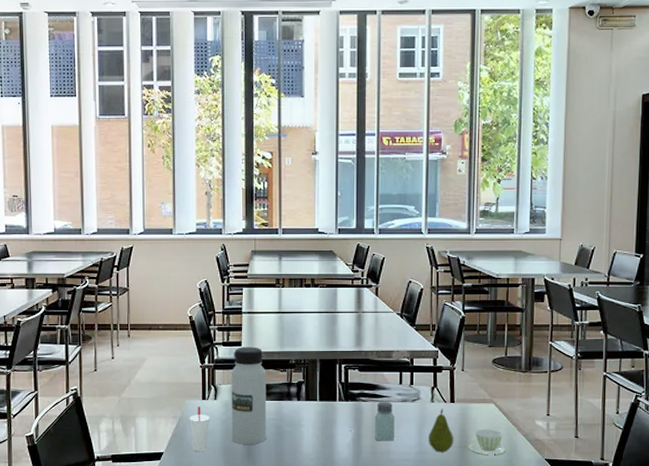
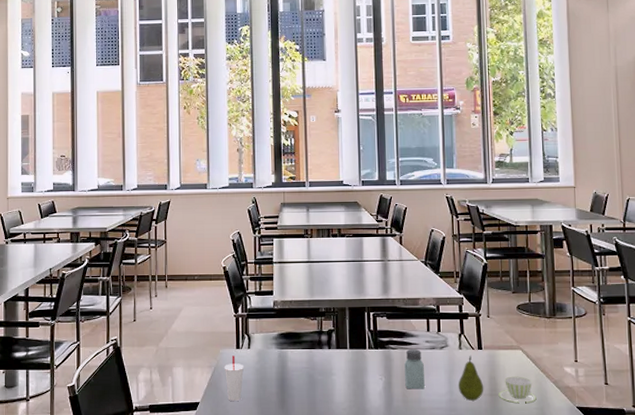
water bottle: present [231,347,267,445] -> none [263,295,300,394]

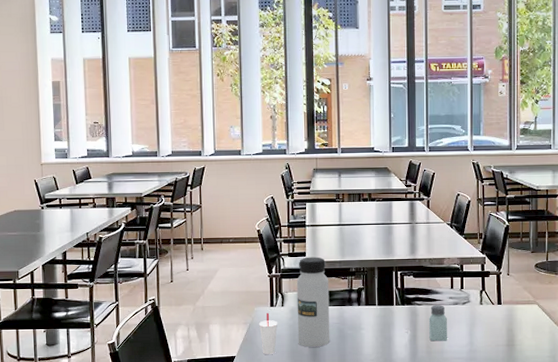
water bottle: none [263,295,300,394] -> present [296,257,330,347]
fruit: present [458,355,484,401] -> none [478,309,502,351]
cup: present [498,376,537,404] -> none [515,328,549,353]

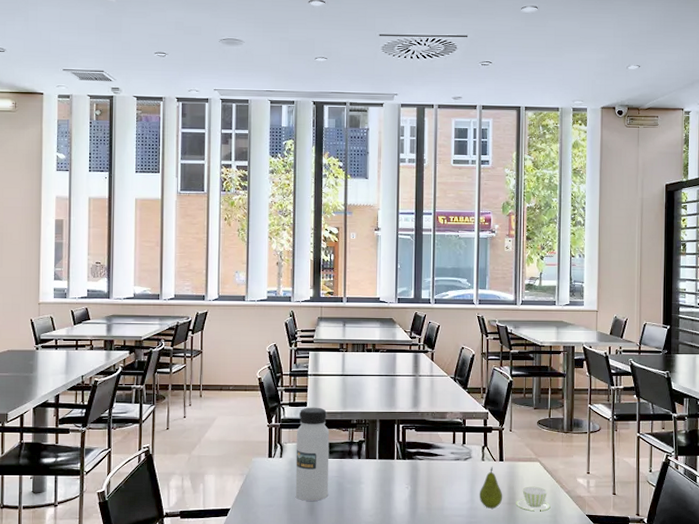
cup: present [258,313,277,355] -> none [255,464,275,508]
saltshaker: present [429,304,447,341] -> none [430,459,448,498]
fruit: none [478,309,502,351] -> present [479,466,503,509]
cup: none [515,328,549,353] -> present [516,486,550,512]

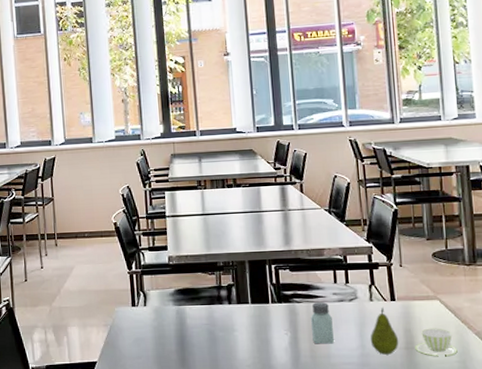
water bottle: present [295,407,330,501] -> none [159,250,200,352]
saltshaker: none [430,459,448,498] -> present [311,301,334,344]

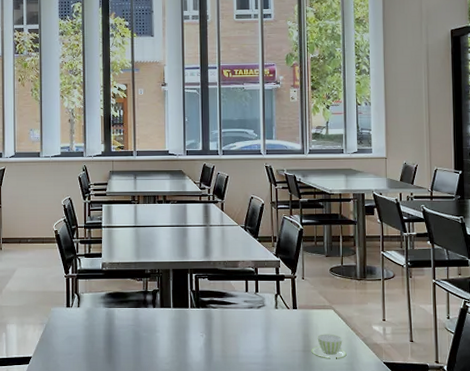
saltshaker: present [311,301,334,344] -> none [224,307,243,346]
fruit: present [370,306,399,355] -> none [273,314,298,356]

